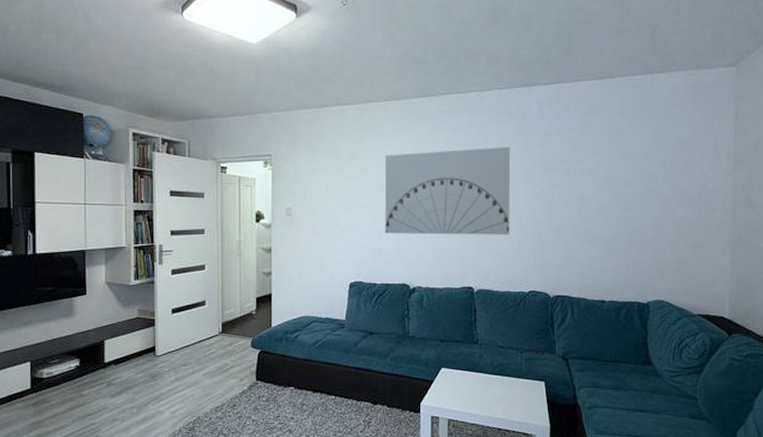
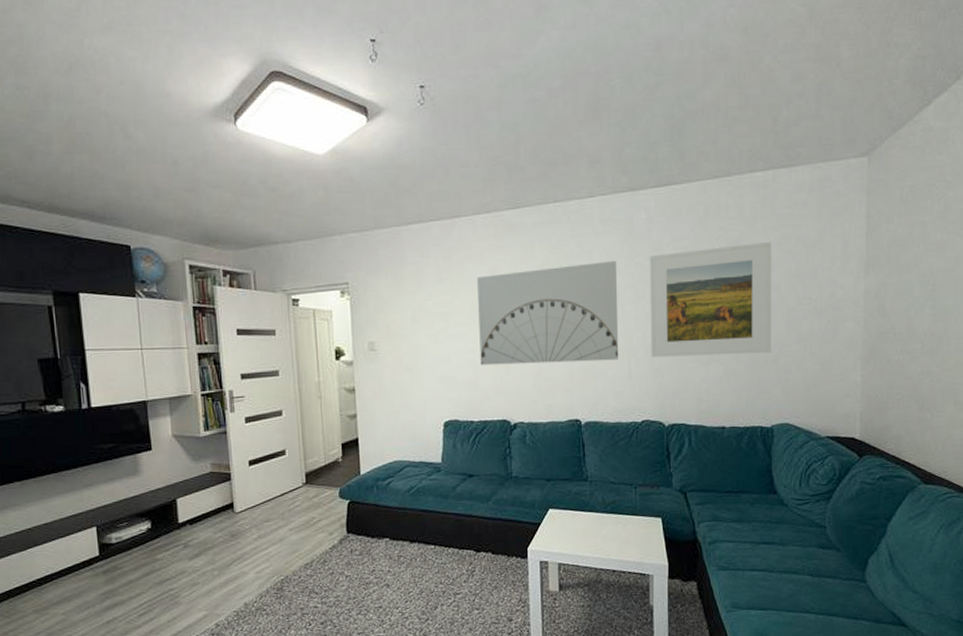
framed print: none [539,136,650,236] -> present [649,241,772,358]

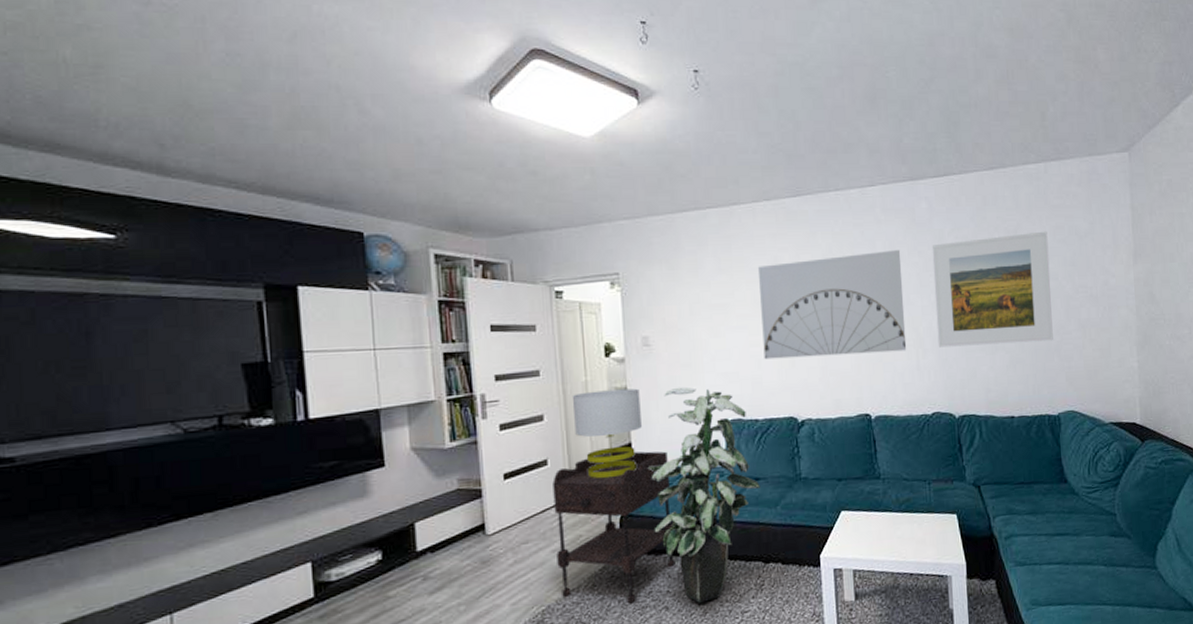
side table: none [290,445,396,580] -> present [552,451,675,604]
table lamp: none [306,389,367,469] -> present [572,388,642,479]
indoor plant: none [373,389,474,583] -> present [648,386,761,603]

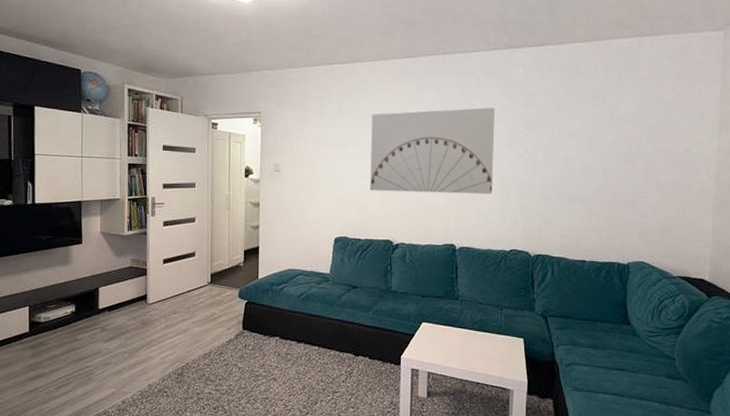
side table: present [552,451,675,604] -> none [196,251,286,372]
table lamp: present [572,388,642,479] -> none [217,203,269,272]
indoor plant: present [648,386,761,603] -> none [270,206,357,379]
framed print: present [932,231,1053,348] -> none [521,99,635,198]

